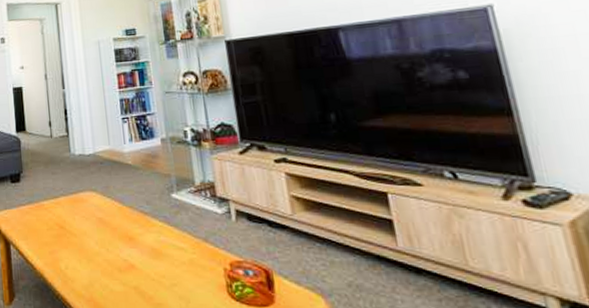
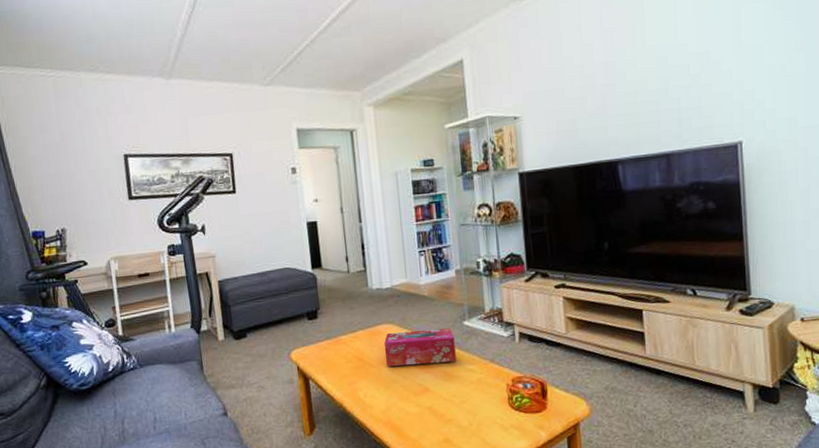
tissue box: none [86,200,165,238] -> present [383,328,456,367]

